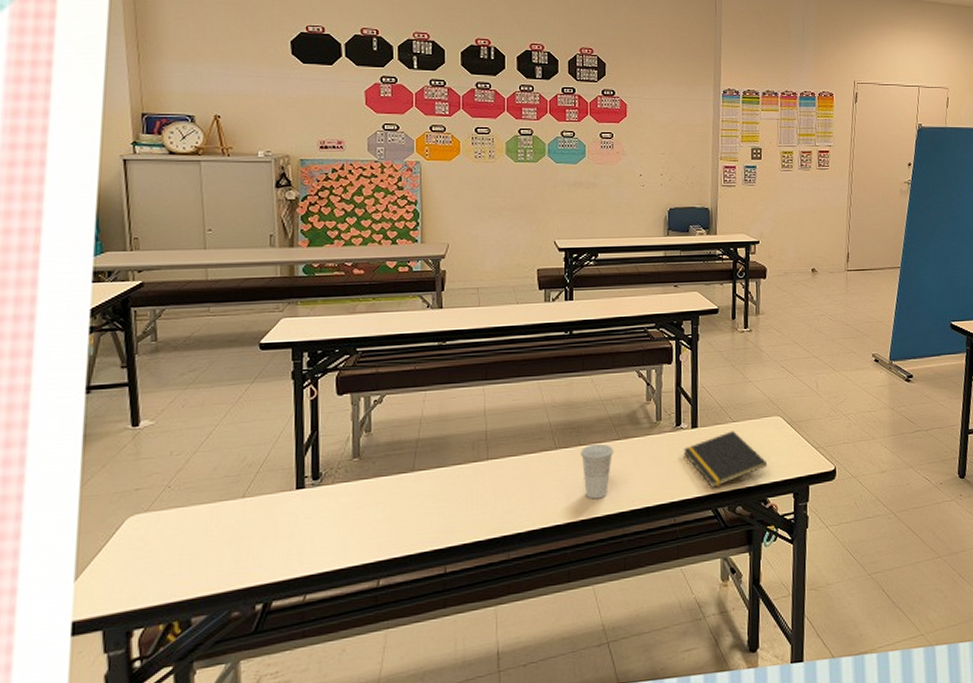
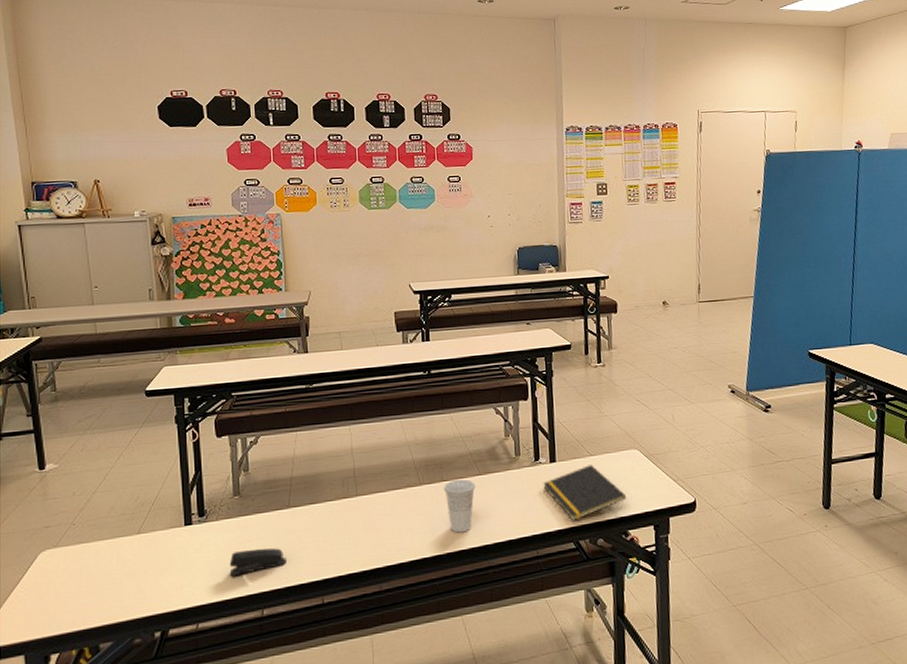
stapler: none [343,514,408,543] -> present [229,548,287,576]

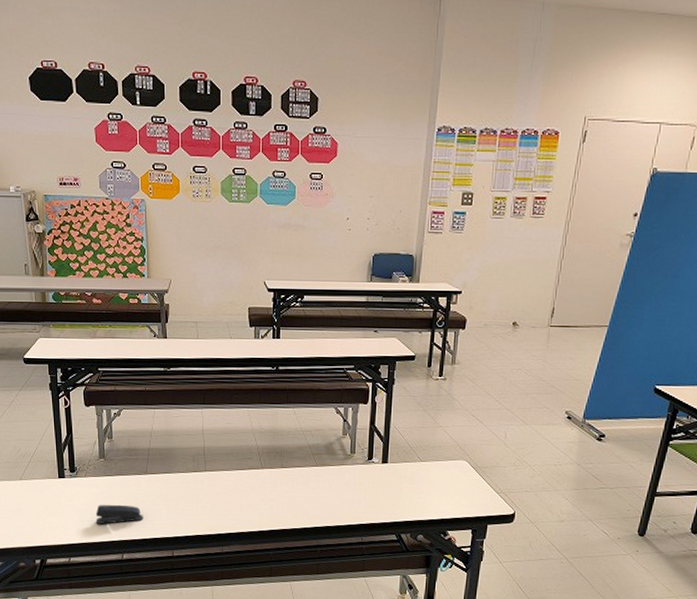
cup: present [444,479,476,533] -> none [283,467,312,514]
notepad: present [543,465,627,521] -> none [373,469,450,517]

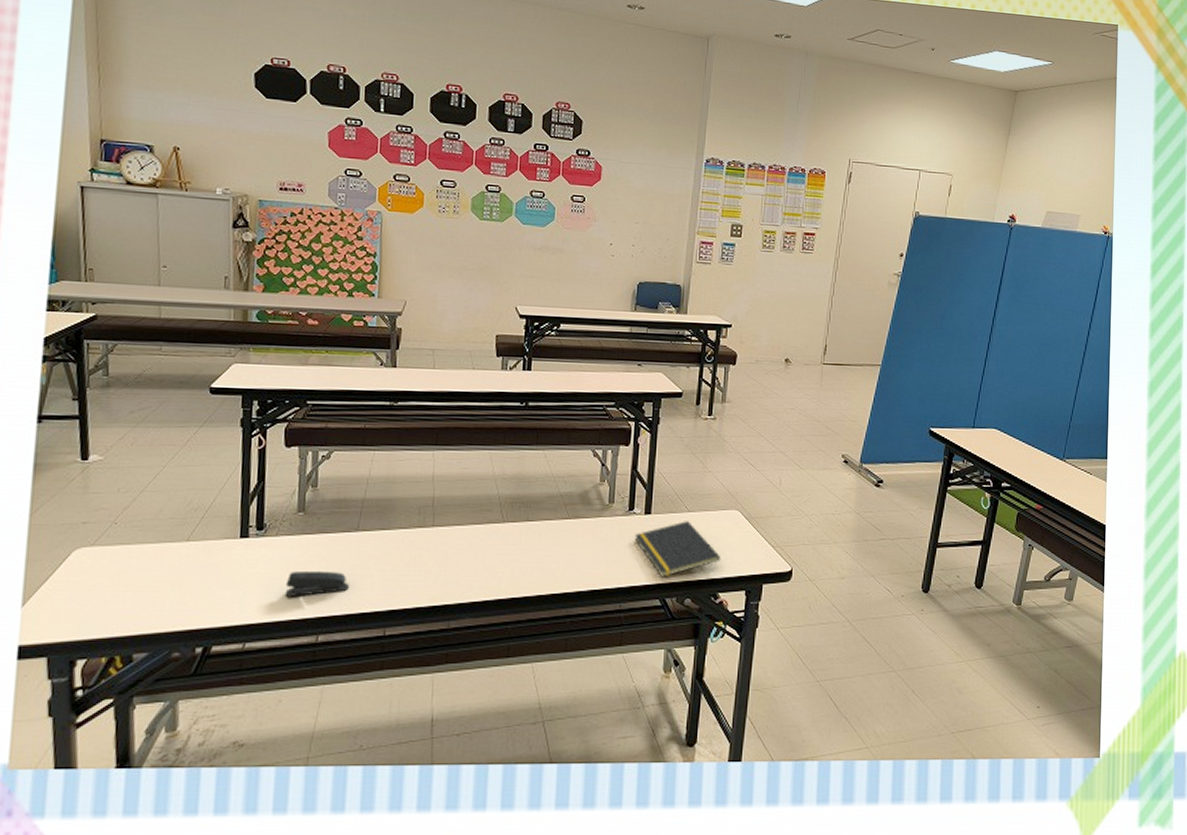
notepad: none [373,469,450,517] -> present [634,521,721,577]

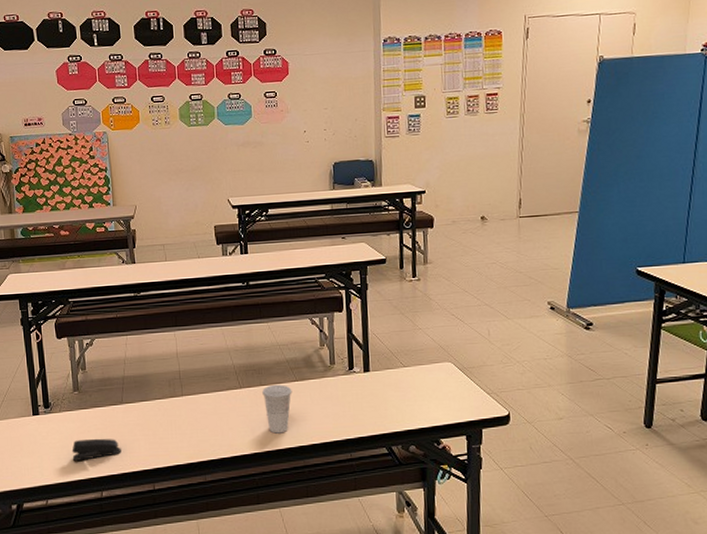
cup: none [528,520,563,577] -> present [262,384,292,434]
notepad: present [634,521,721,577] -> none [357,375,440,428]

